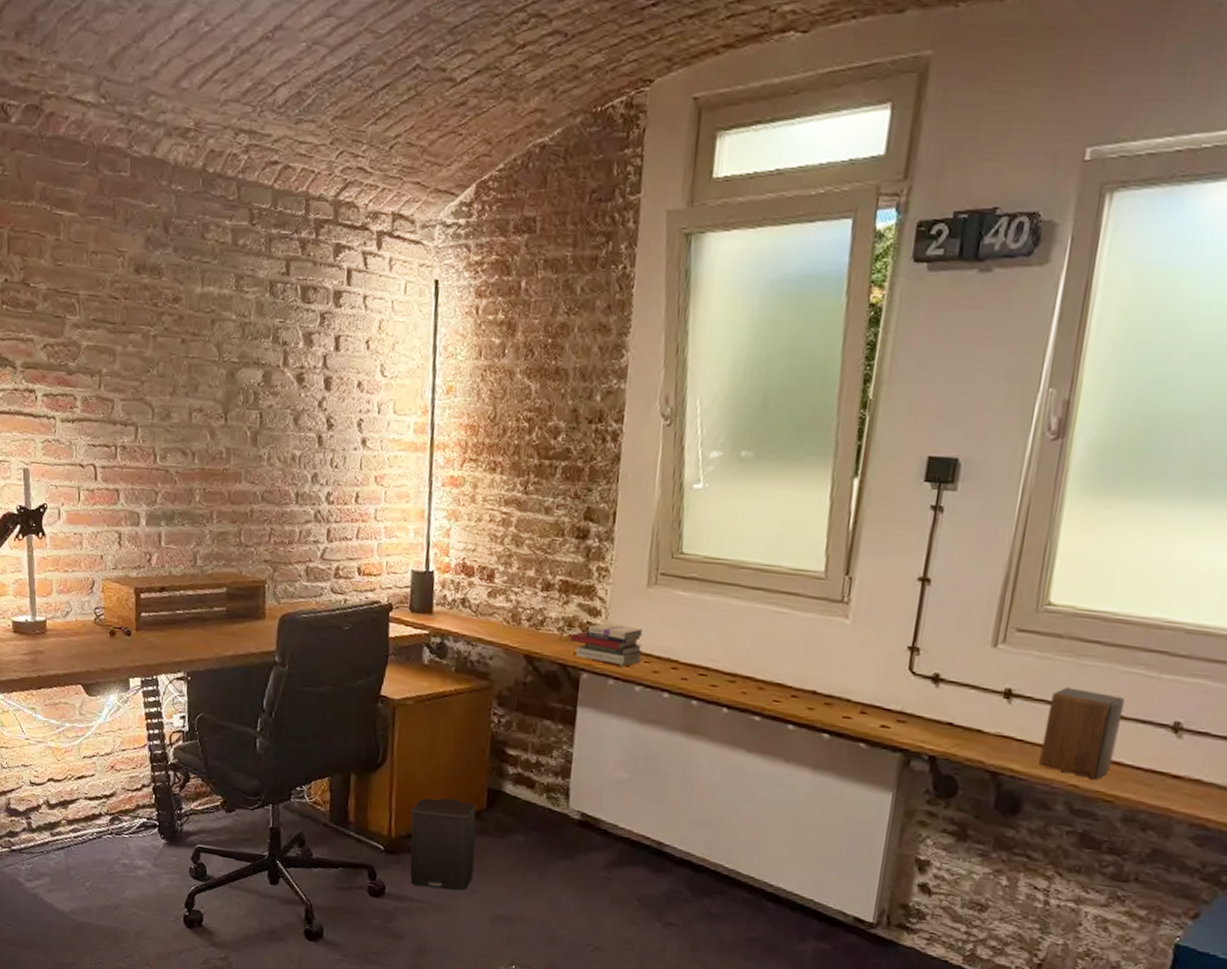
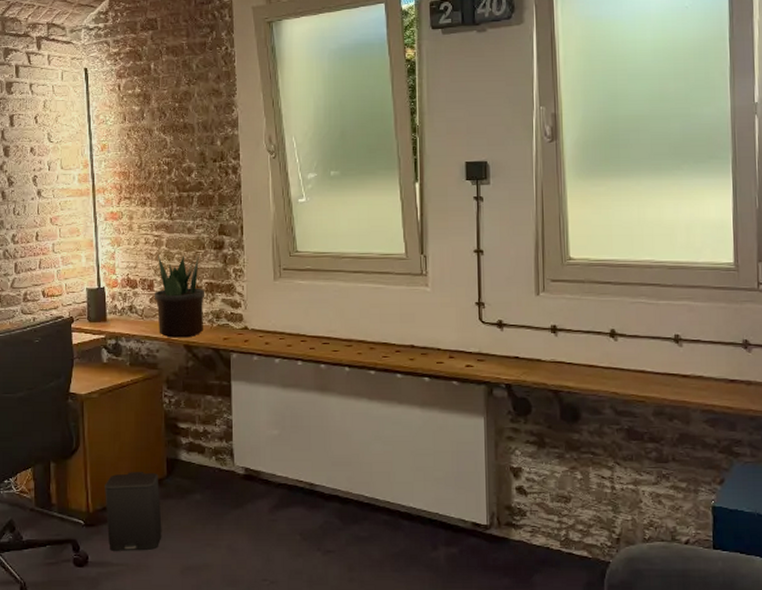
planter: none [494,538,558,646] -> present [155,255,205,338]
books: present [570,622,643,668] -> none [219,311,277,346]
speaker: present [1038,687,1126,779] -> none [585,319,638,385]

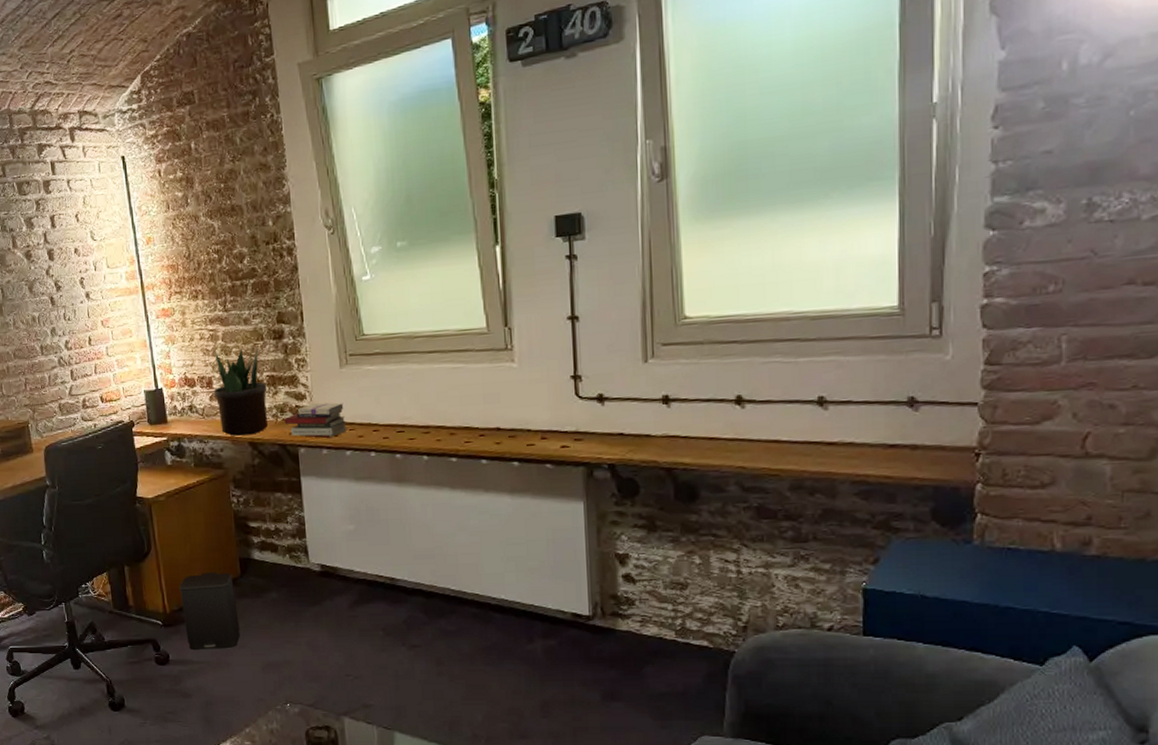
books: none [219,311,277,346] -> present [284,402,347,439]

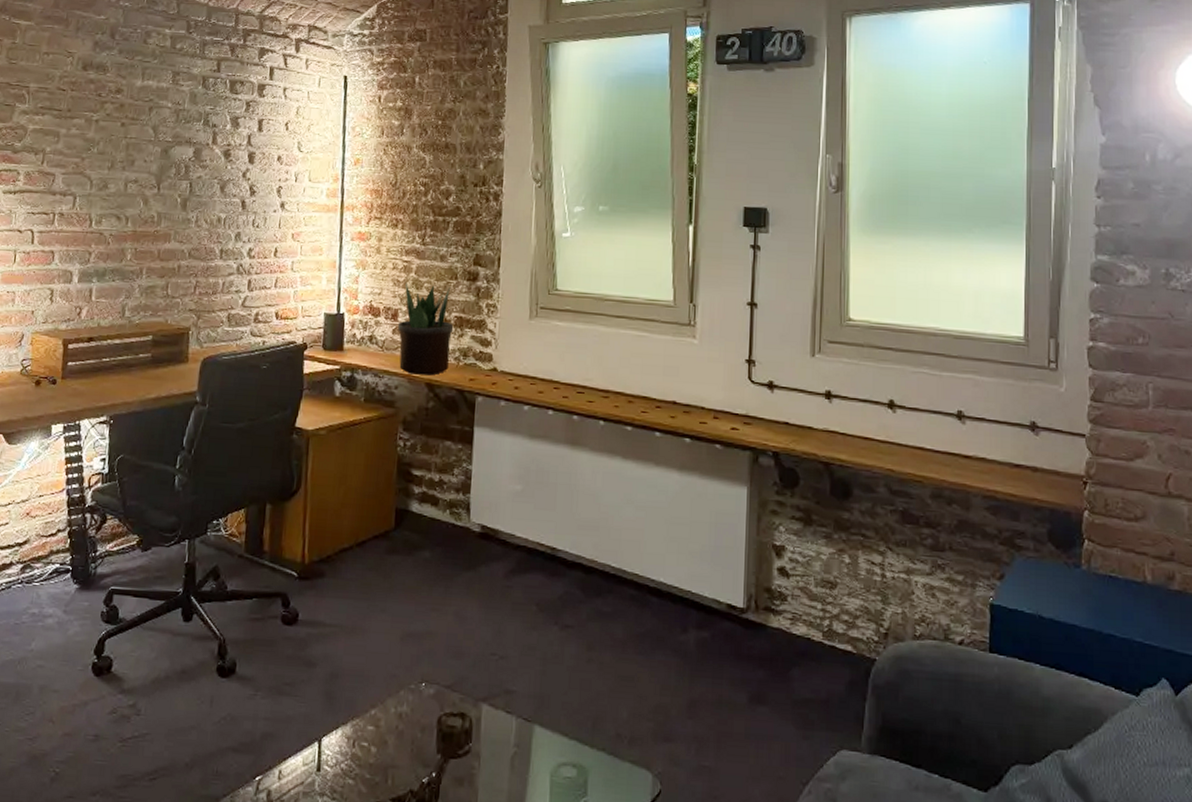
pedal bin: present [179,572,241,650] -> none [322,521,385,611]
books: present [284,402,347,439] -> none [466,351,528,390]

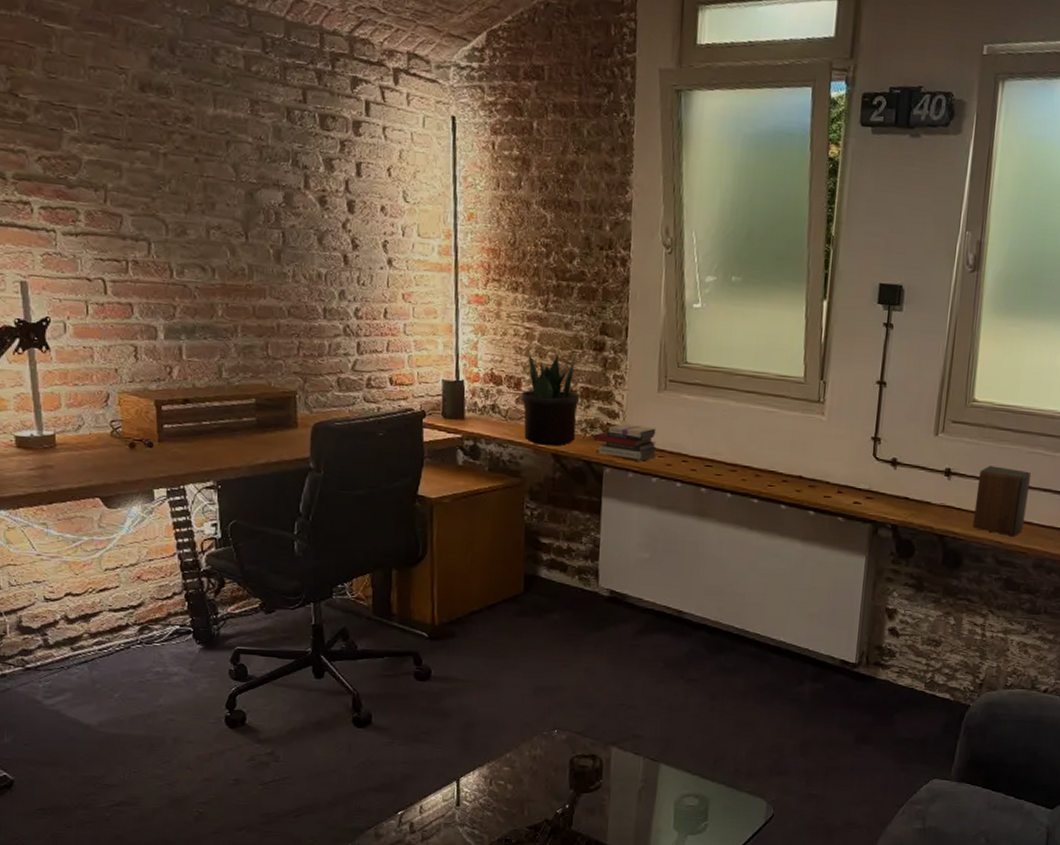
books: none [466,351,528,390] -> present [593,423,656,462]
speaker: none [860,387,918,463] -> present [972,465,1031,536]

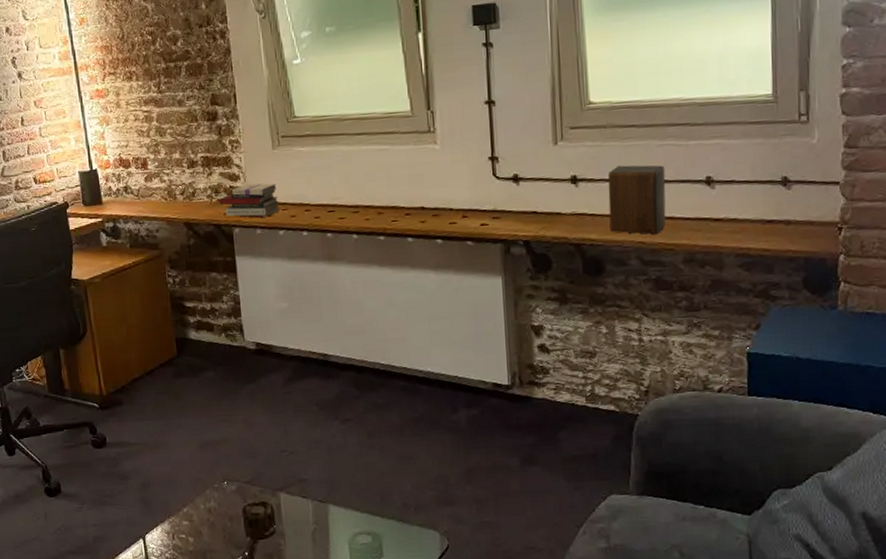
planter: present [521,350,580,446] -> none [149,129,203,217]

